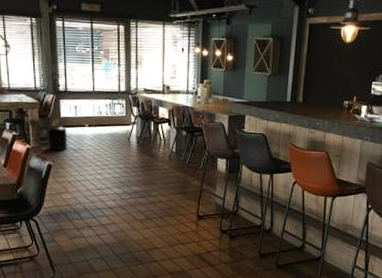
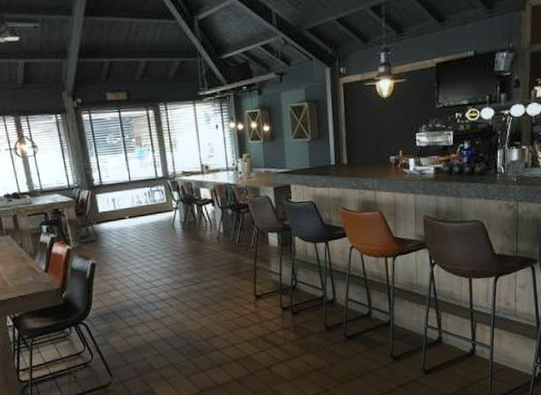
trash can: present [47,119,67,151] -> none [86,214,110,248]

